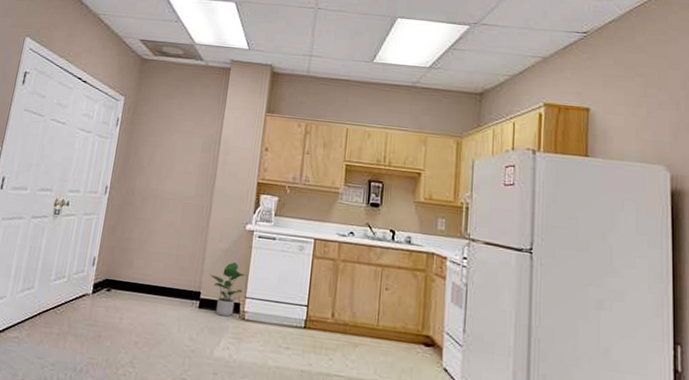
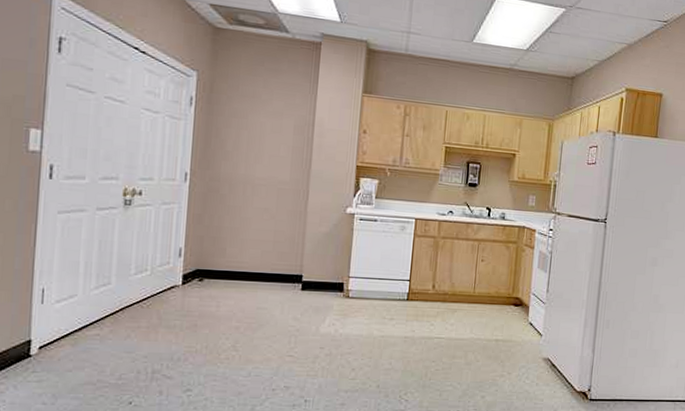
potted plant: present [209,262,246,317] -> none [311,245,349,296]

